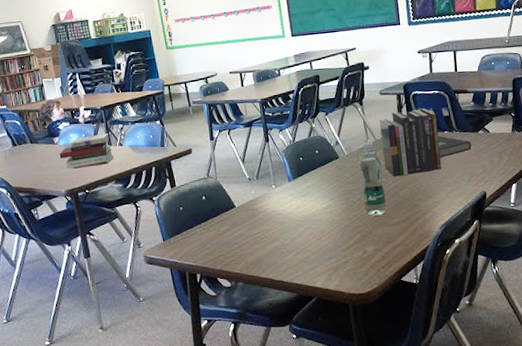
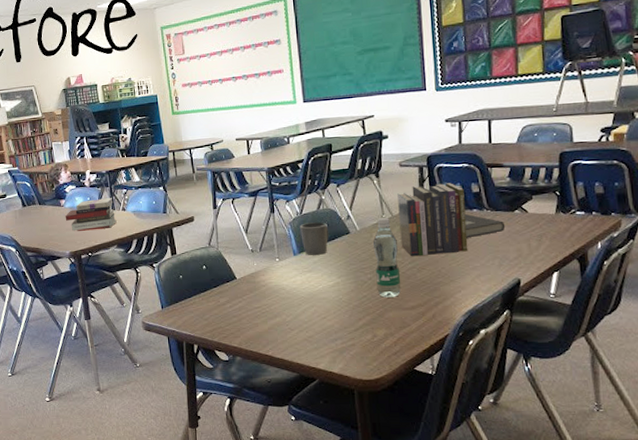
mug: none [293,148,321,181] -> present [300,222,329,255]

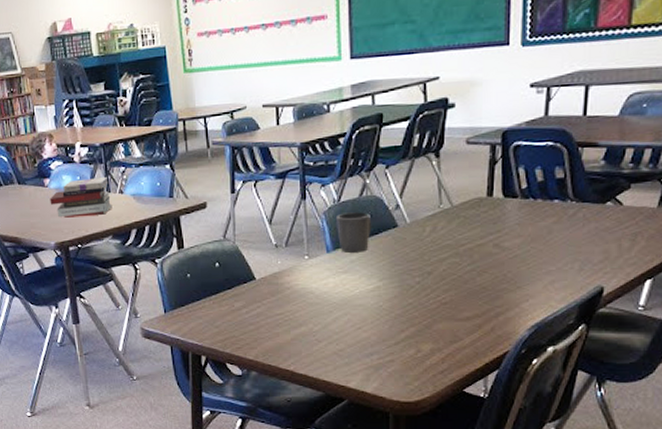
bottle: present [373,217,402,298] -> none [426,207,456,306]
books: present [397,183,468,256] -> none [460,166,545,256]
book: present [464,214,506,238] -> none [542,206,593,236]

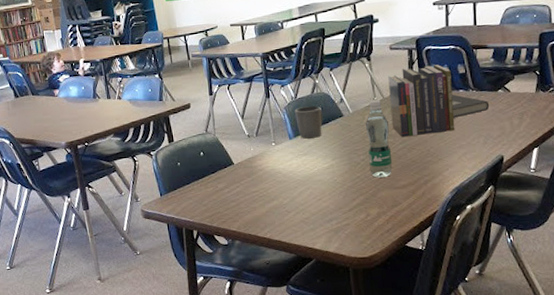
books: present [50,177,112,218] -> none [59,87,113,122]
bottle: none [426,207,456,306] -> present [366,99,393,178]
books: none [460,166,545,256] -> present [388,64,455,136]
book: none [542,206,593,236] -> present [451,95,490,118]

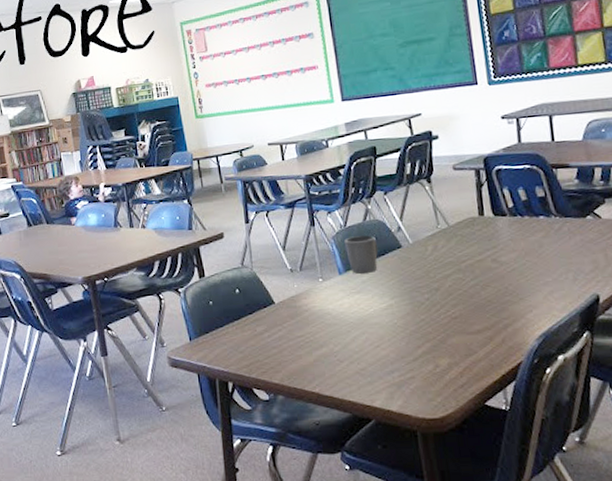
bottle: present [366,99,393,178] -> none [429,227,464,321]
books: present [388,64,455,136] -> none [453,187,538,271]
book: present [451,95,490,118] -> none [530,222,578,250]

